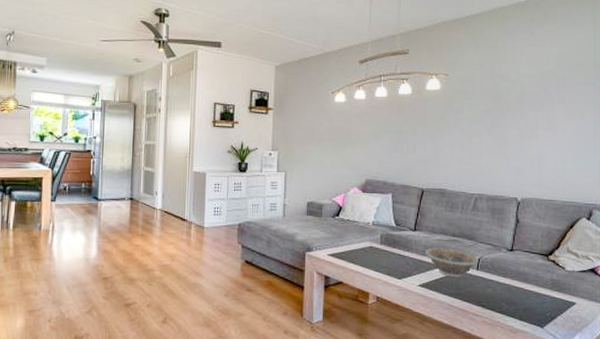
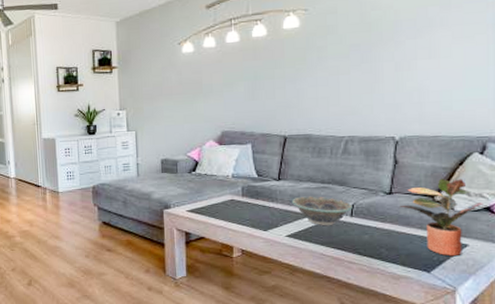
potted plant: none [519,239,592,314] -> present [399,178,488,257]

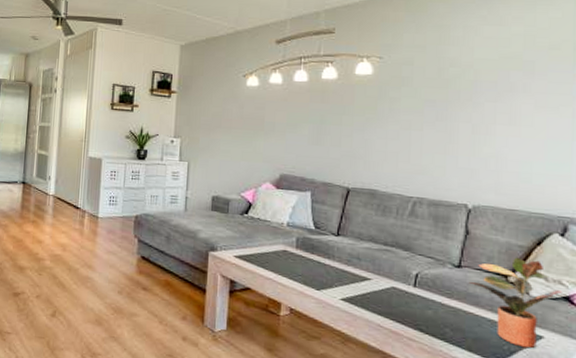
decorative bowl: present [292,196,353,225] -> none [350,257,417,294]

